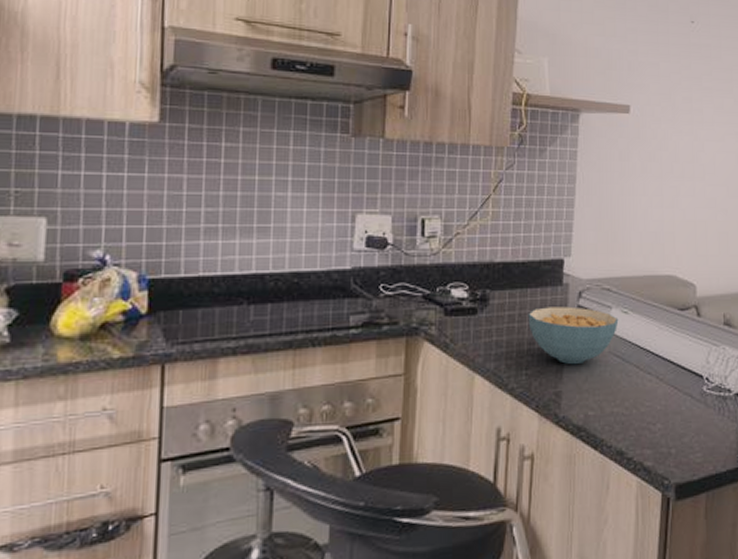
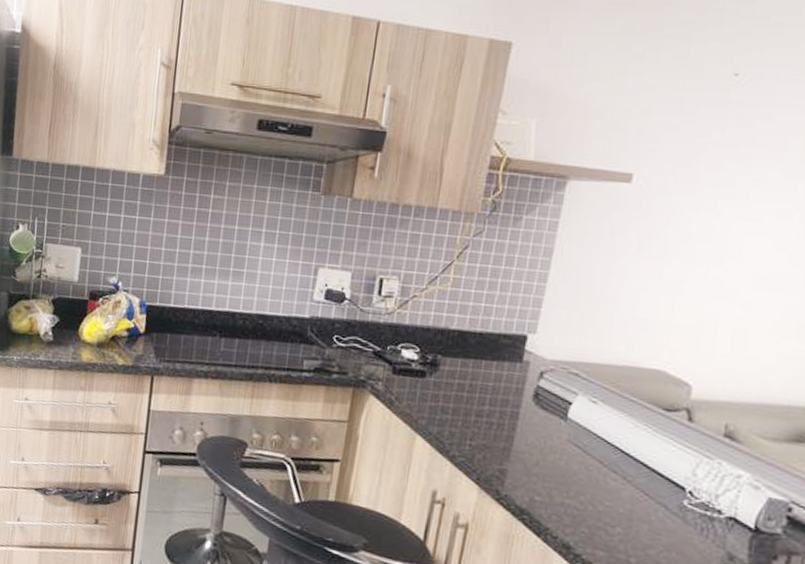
cereal bowl: present [528,306,619,365] -> none [478,381,585,447]

